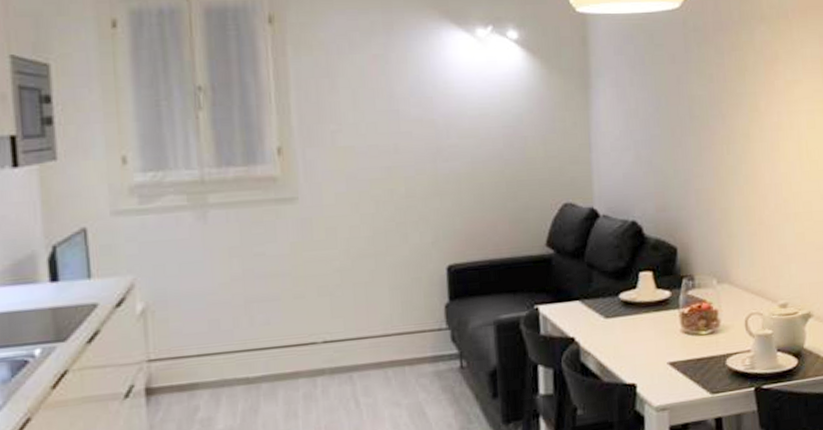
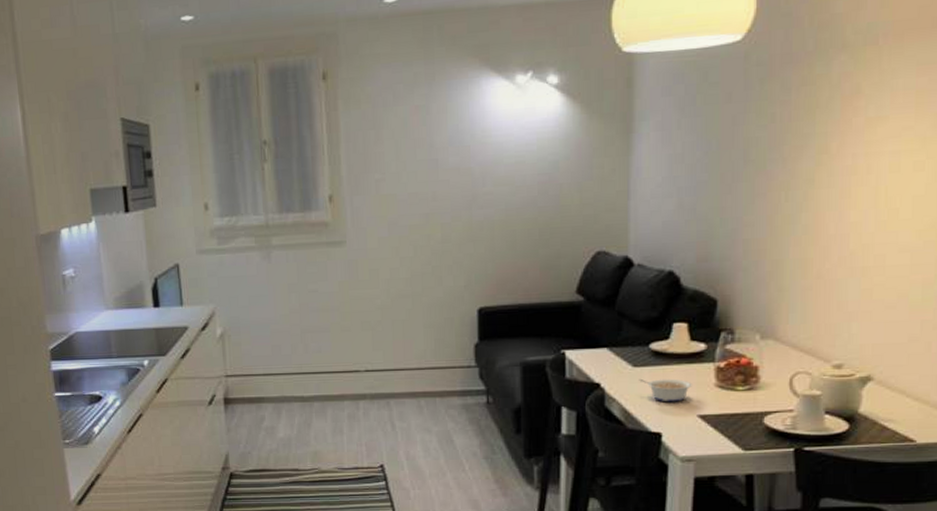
legume: none [611,328,661,352] -> present [639,379,692,402]

